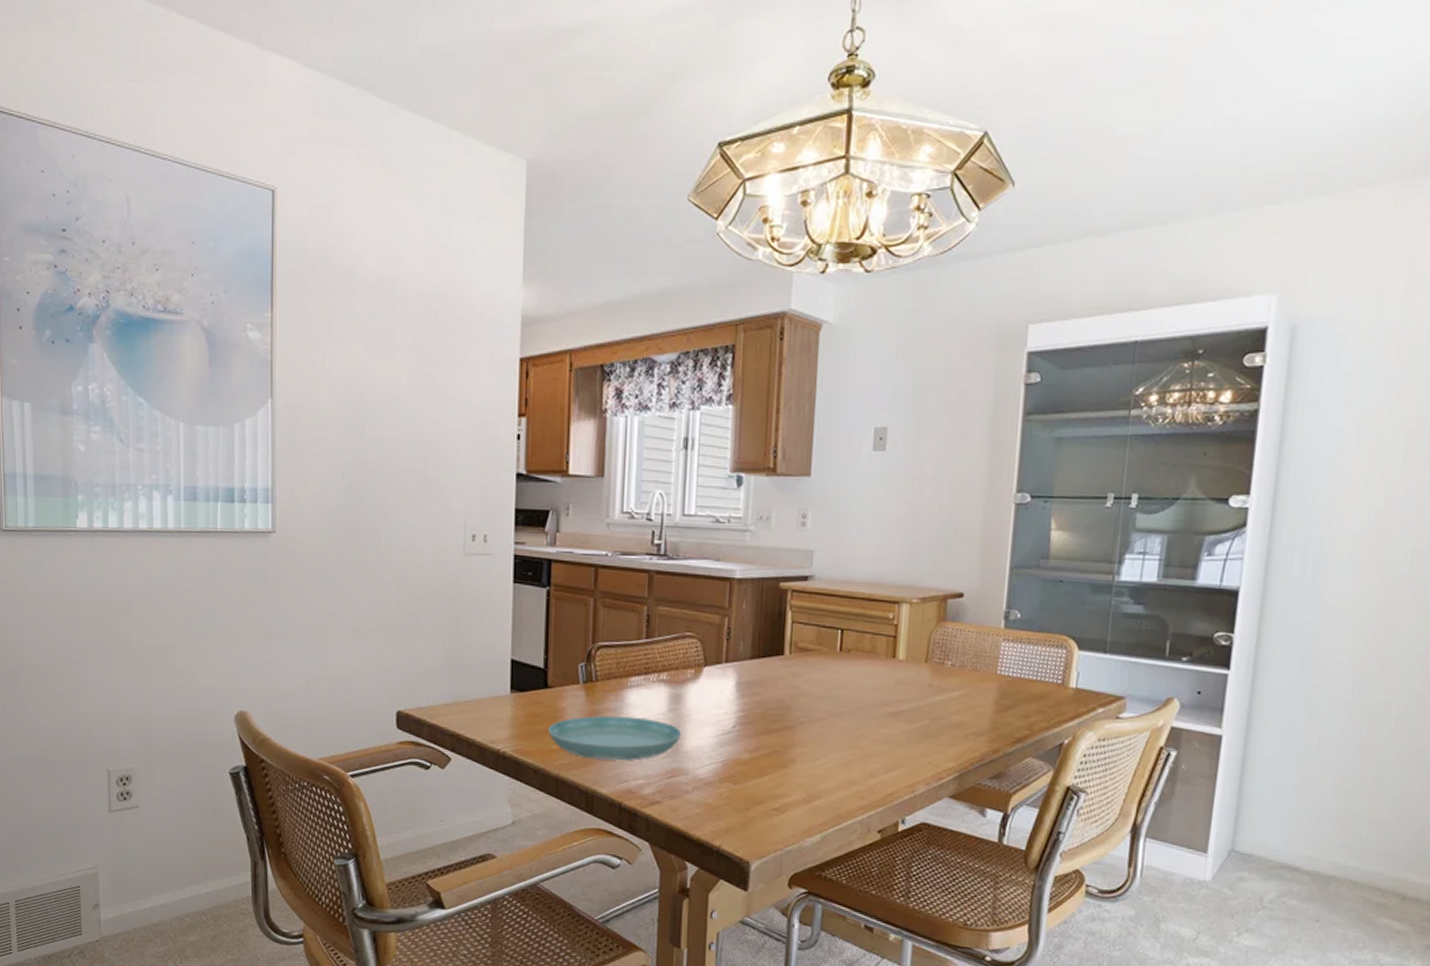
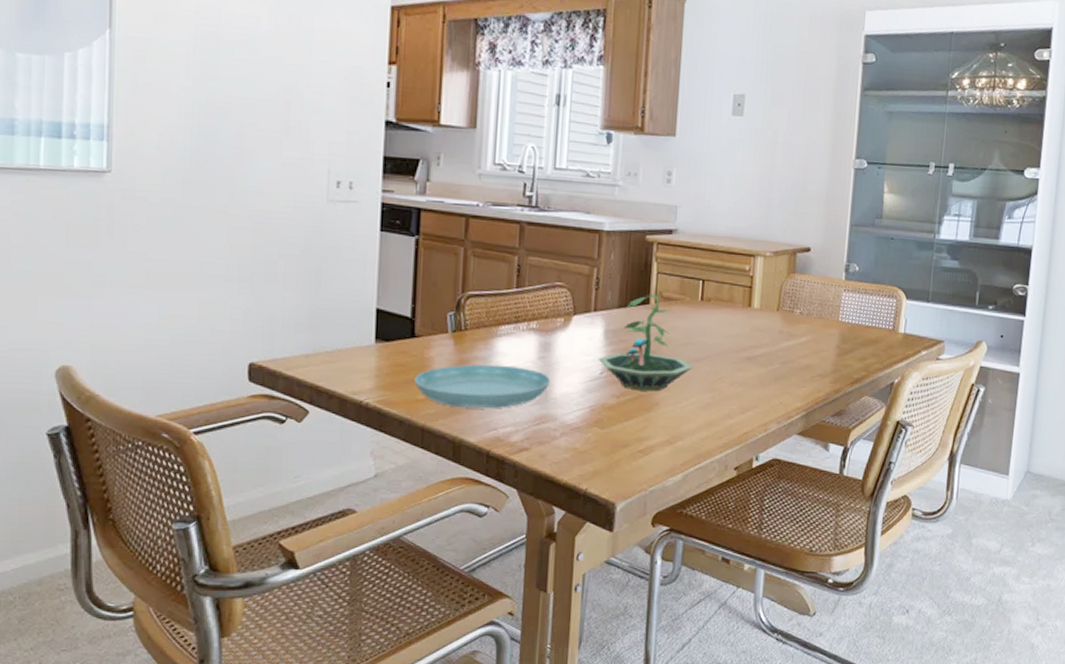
terrarium: none [730,644,833,747] -> present [598,293,694,392]

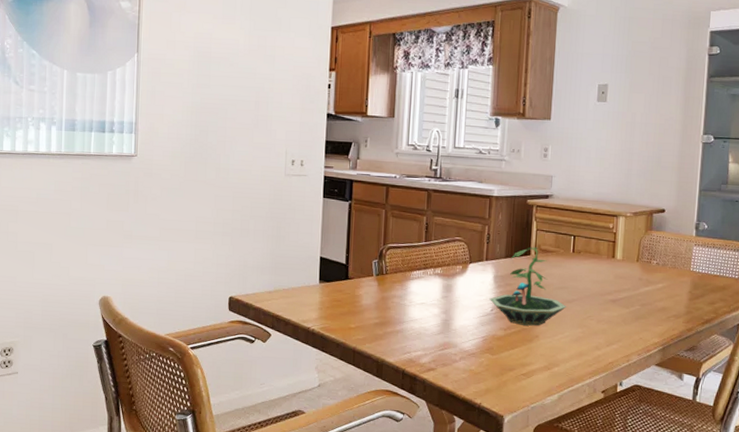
saucer: present [415,364,551,409] -> none [348,301,452,337]

